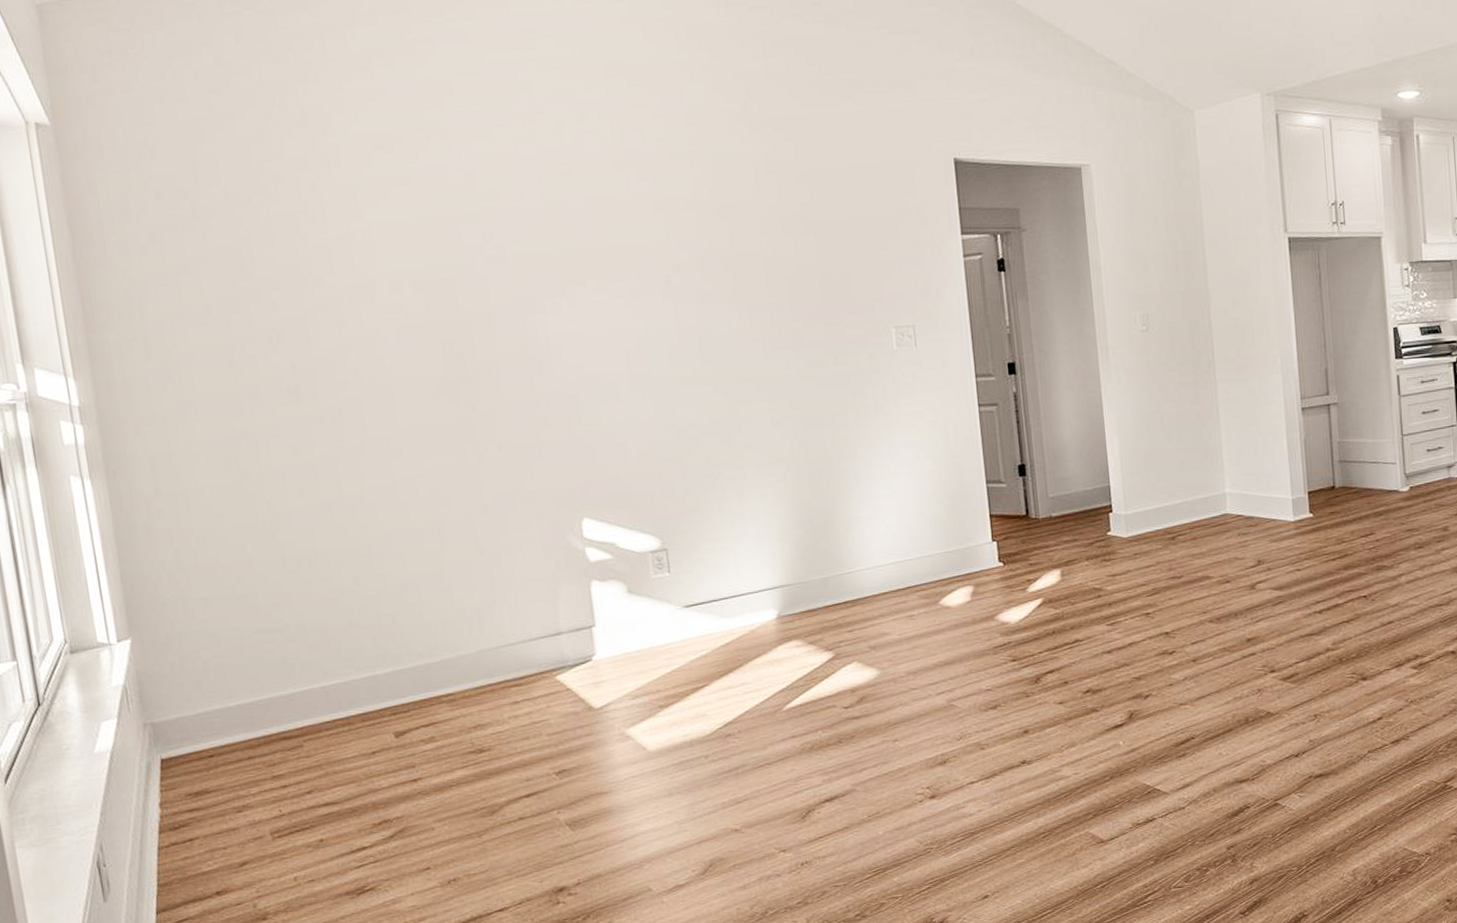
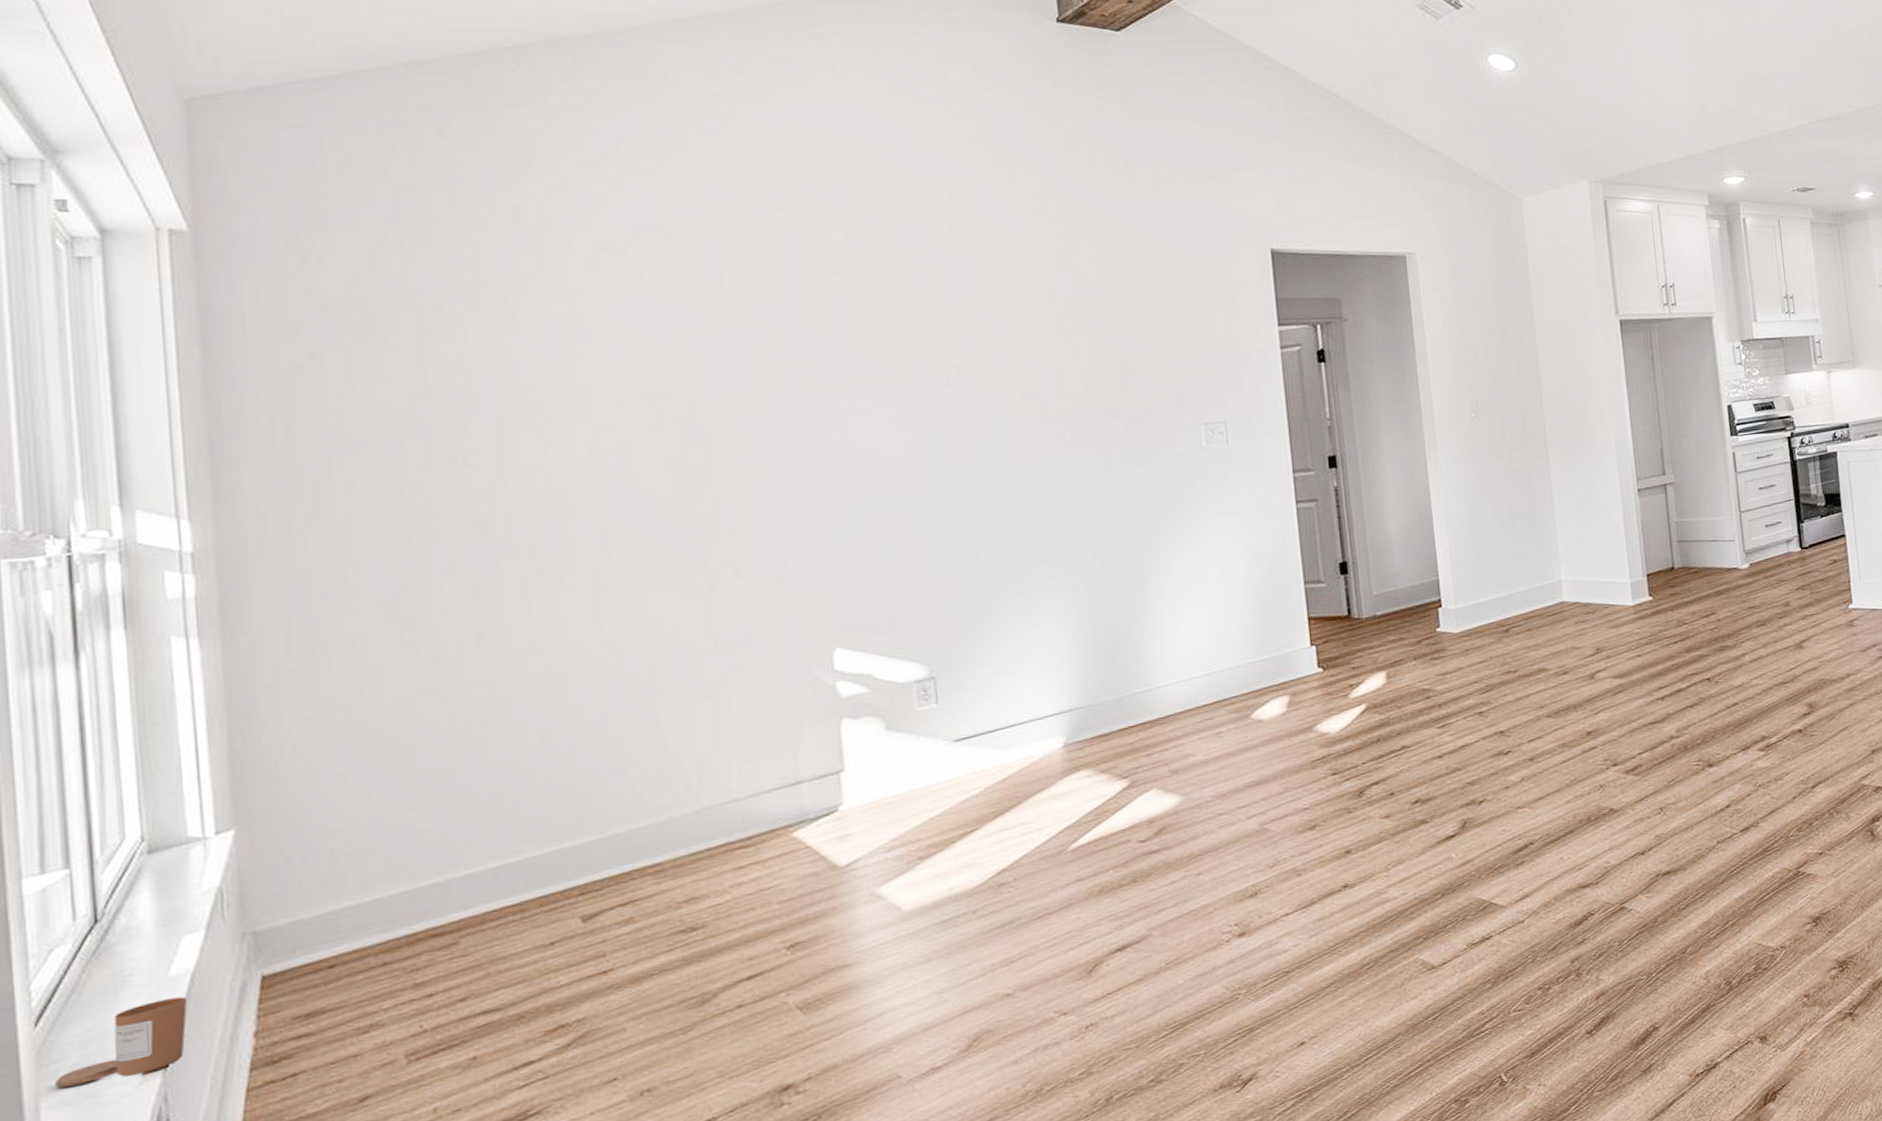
candle: none [23,770,111,833] -> present [55,996,188,1088]

